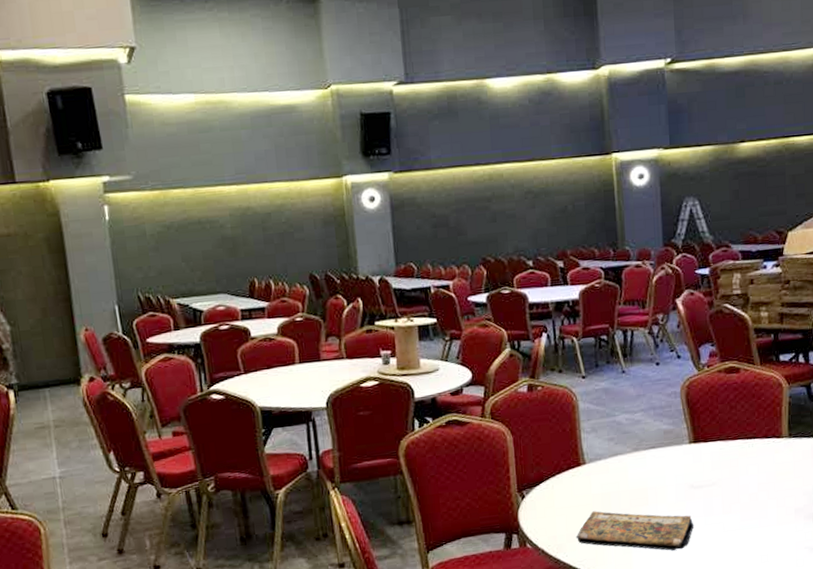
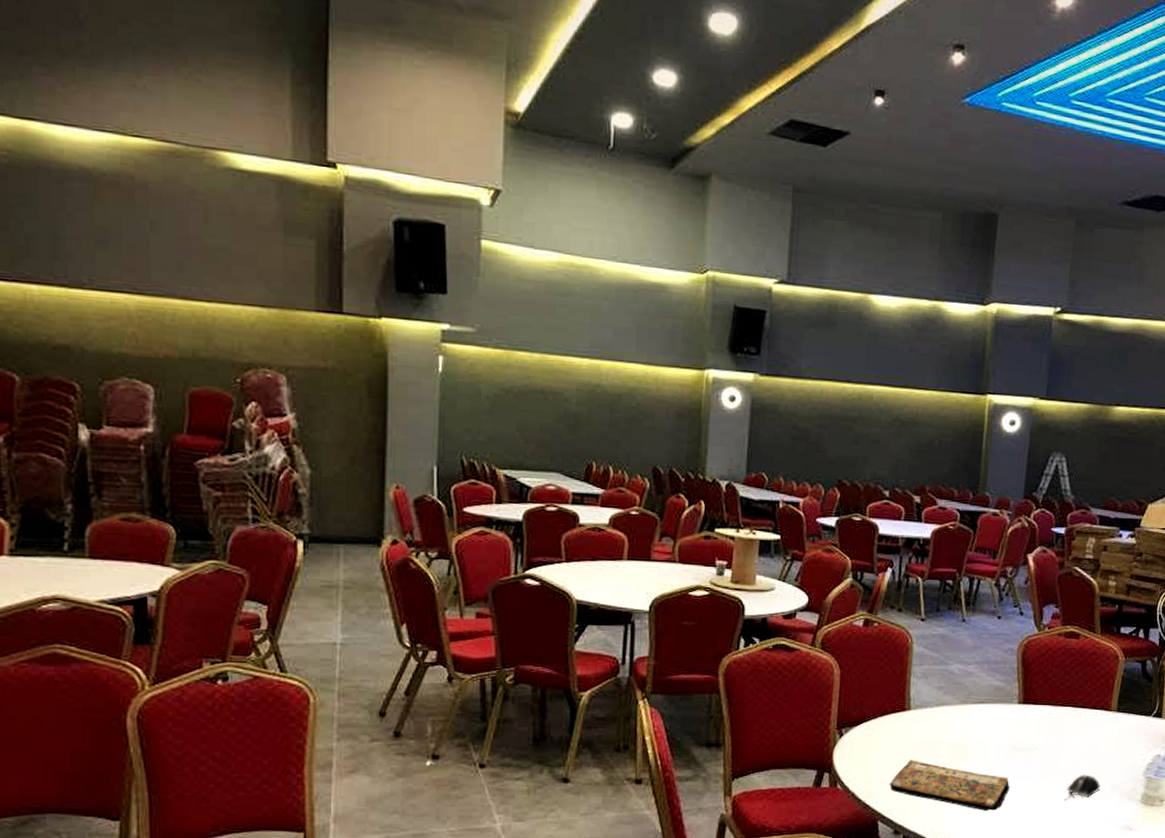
computer mouse: none [749,502,784,532] -> present [1063,774,1101,802]

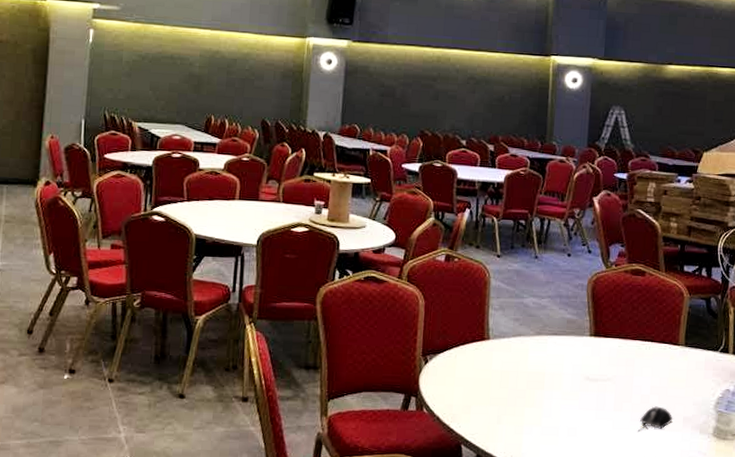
book: present [889,760,1010,811] -> none [471,387,585,439]

